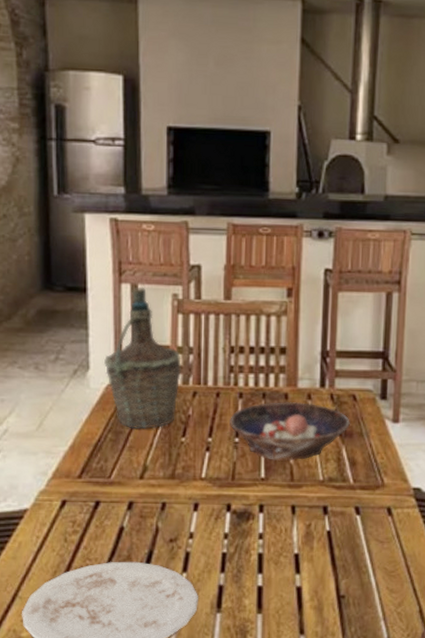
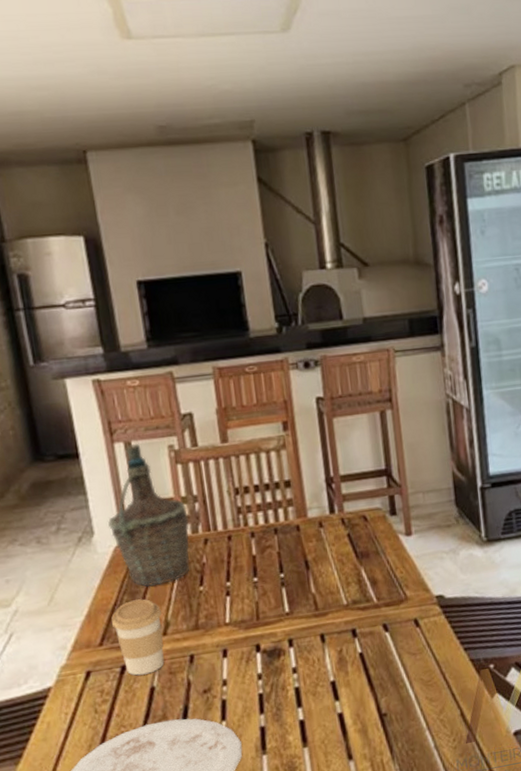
coffee cup: none [92,439,141,513] -> present [111,599,164,676]
bowl: present [230,402,351,462] -> none [245,531,366,594]

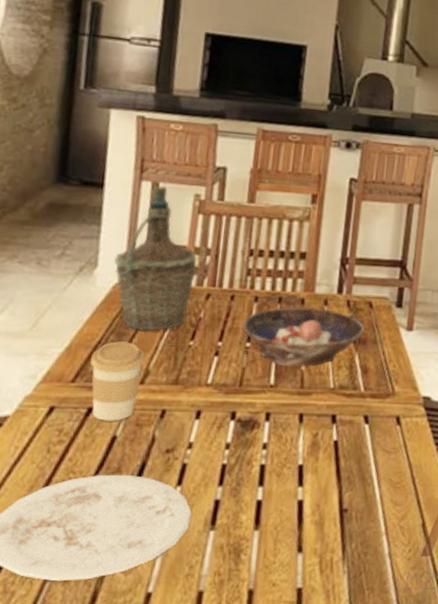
bowl: none [245,531,366,594] -> present [242,307,366,368]

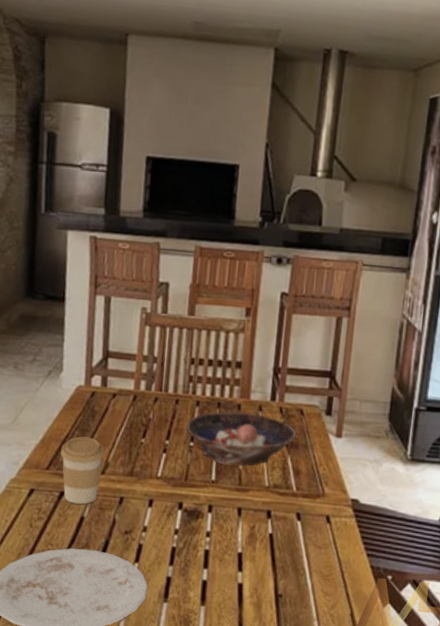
bottle: present [114,185,198,331] -> none [76,299,146,429]

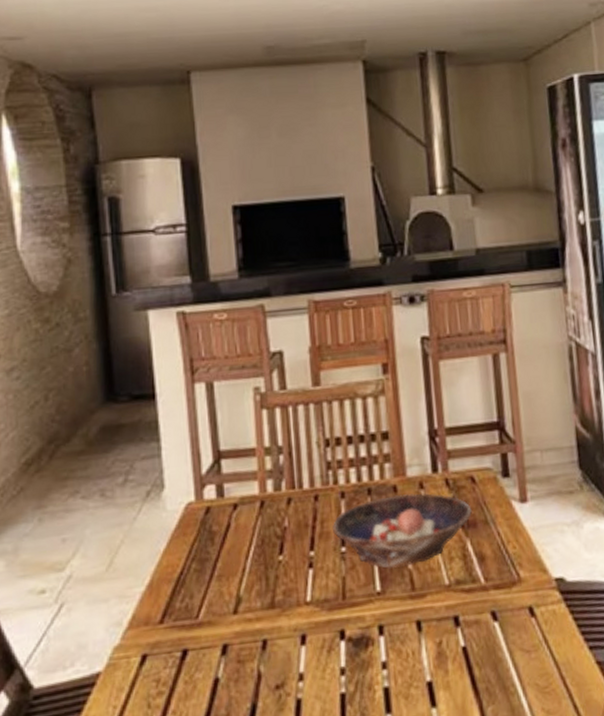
coffee cup: present [60,436,104,504] -> none [175,568,233,663]

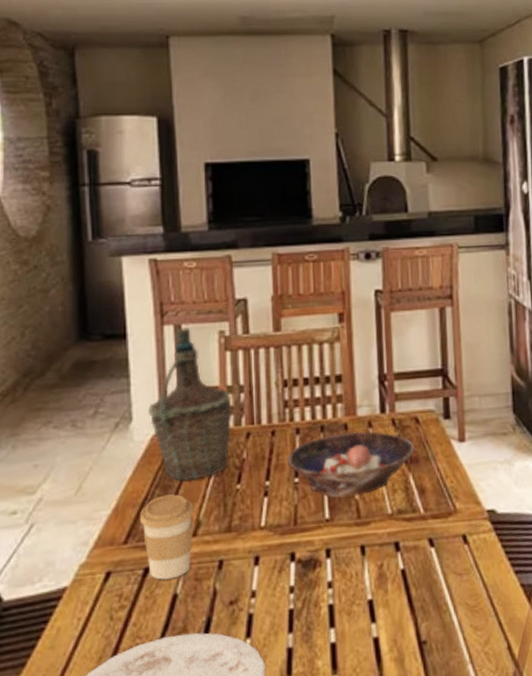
coffee cup: none [175,568,233,663] -> present [139,494,193,580]
bottle: none [181,384,272,554] -> present [148,327,232,482]

